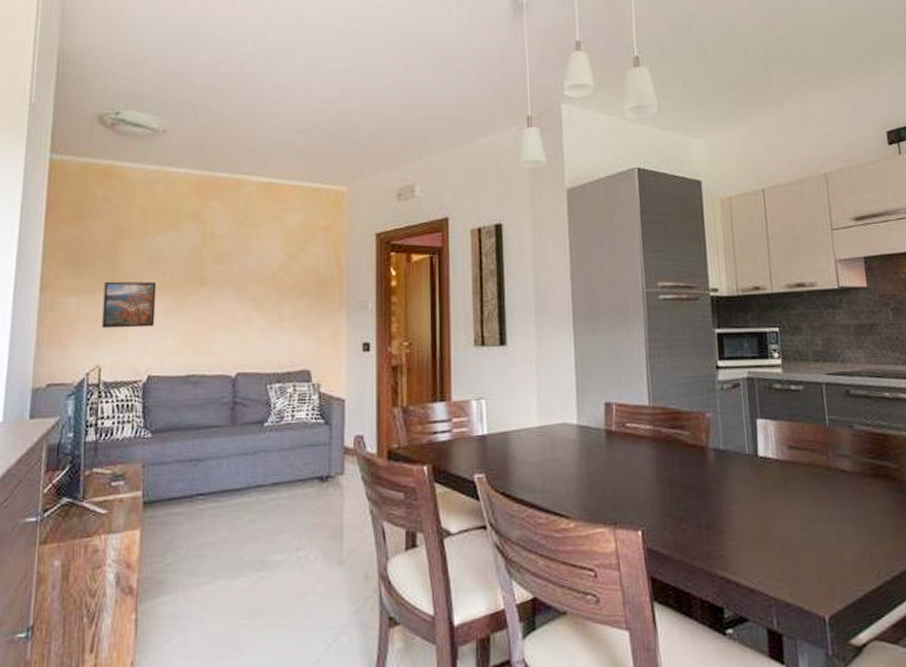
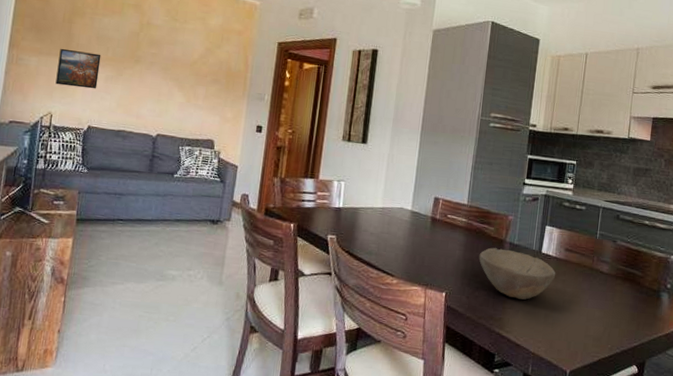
bowl: none [676,458,783,525] -> present [478,247,556,300]

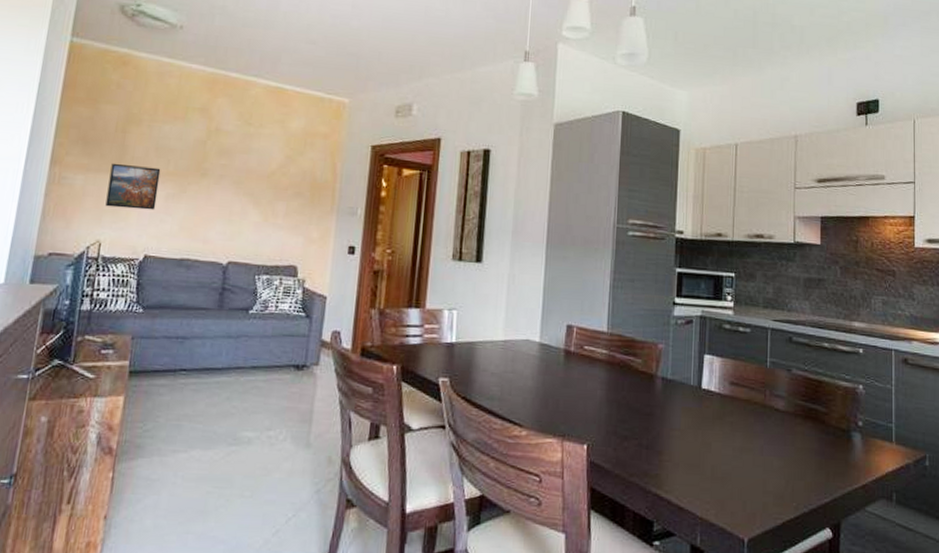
bowl: present [478,247,556,300] -> none [625,384,722,449]

